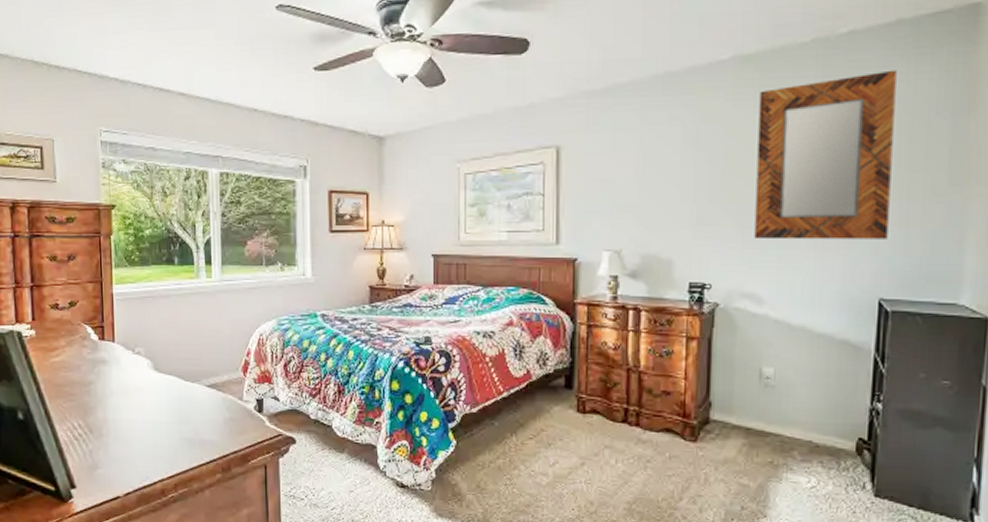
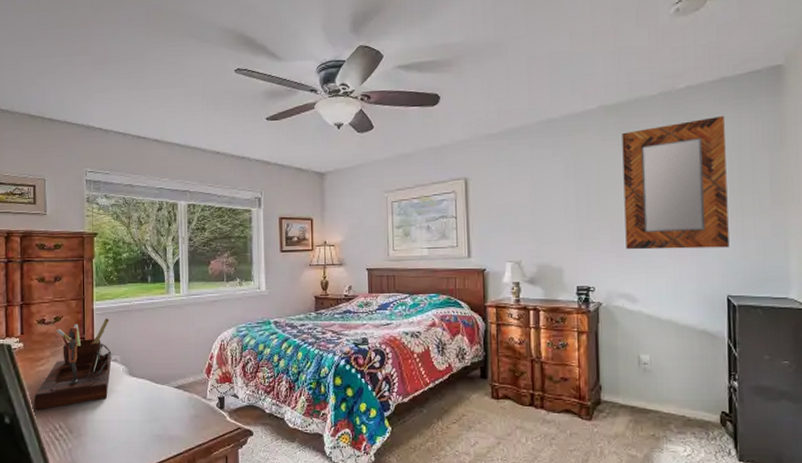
desk organizer: none [49,304,135,406] -> present [34,318,112,410]

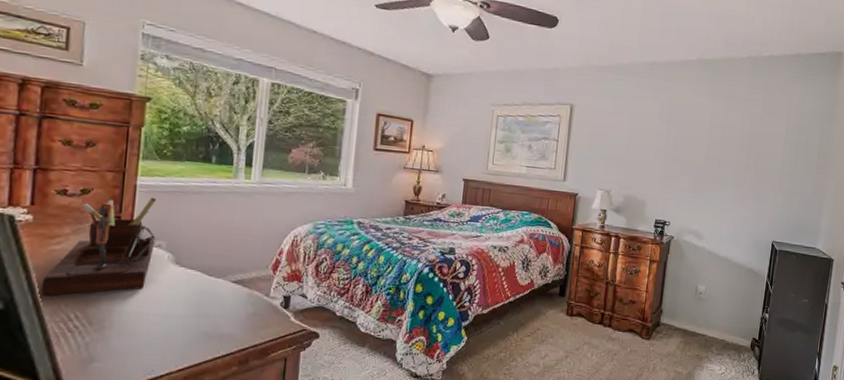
home mirror: present [622,115,729,250] -> none [701,86,794,201]

